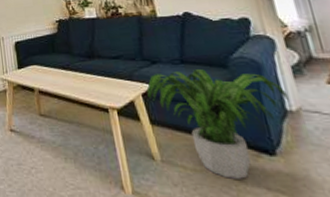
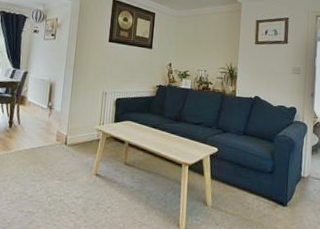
potted plant: present [146,69,289,179] -> none [214,141,305,222]

